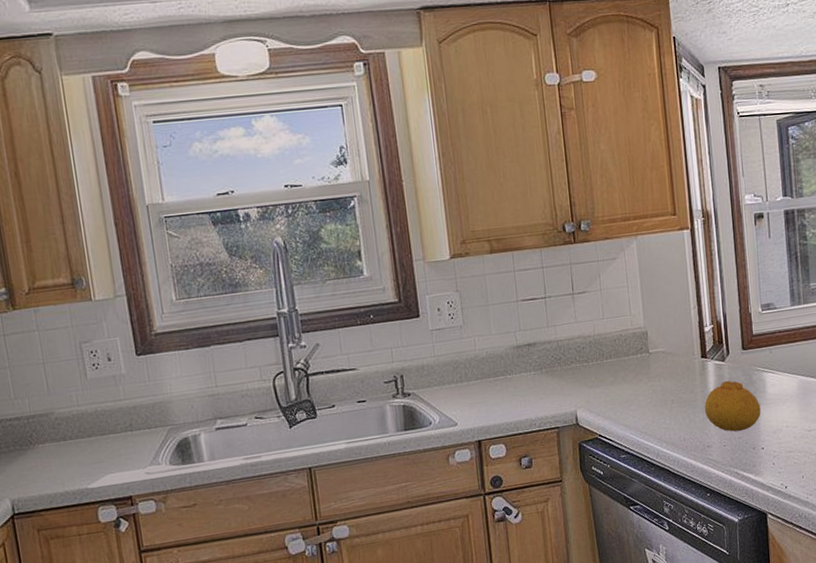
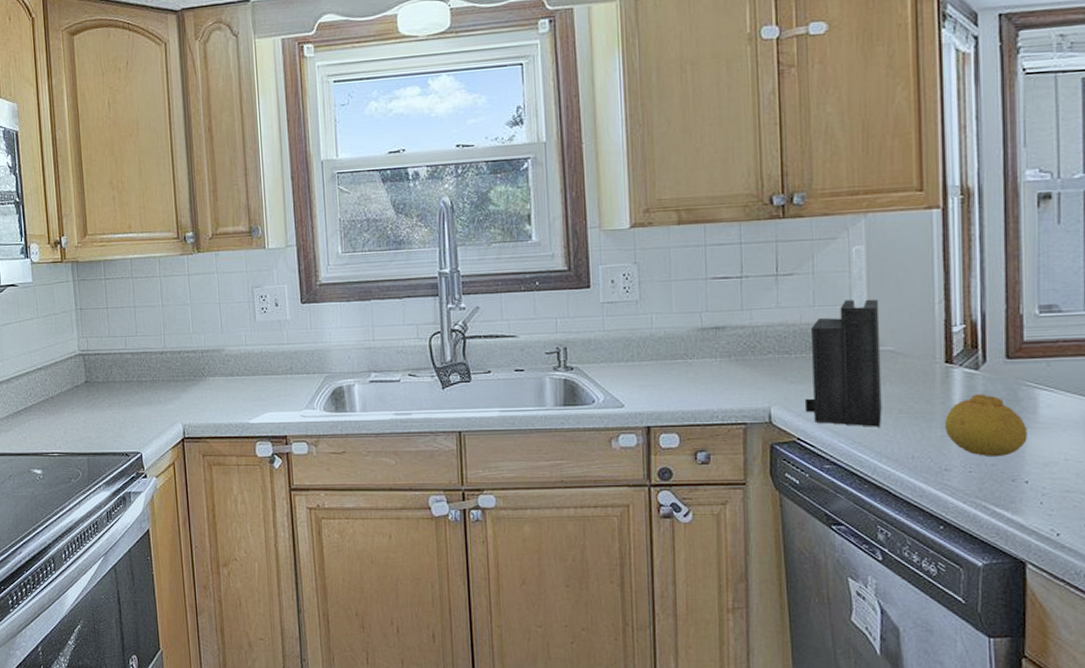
knife block: none [602,263,660,420] -> present [804,245,882,427]

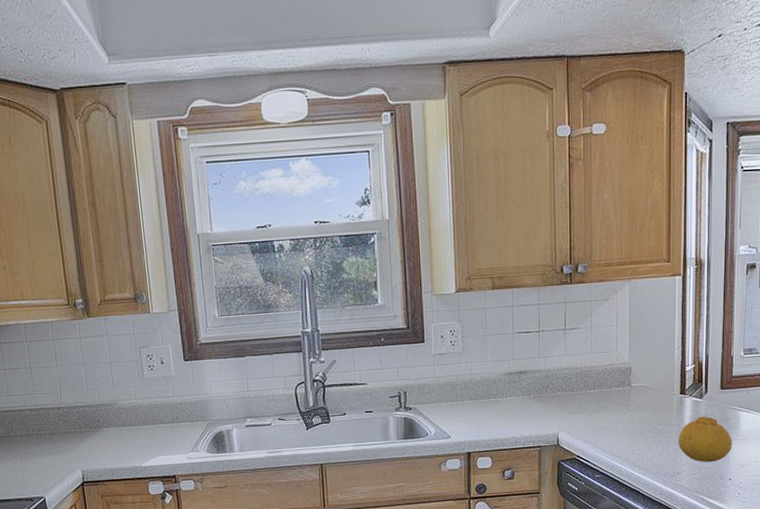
knife block: present [804,245,882,427] -> none [582,305,637,445]

